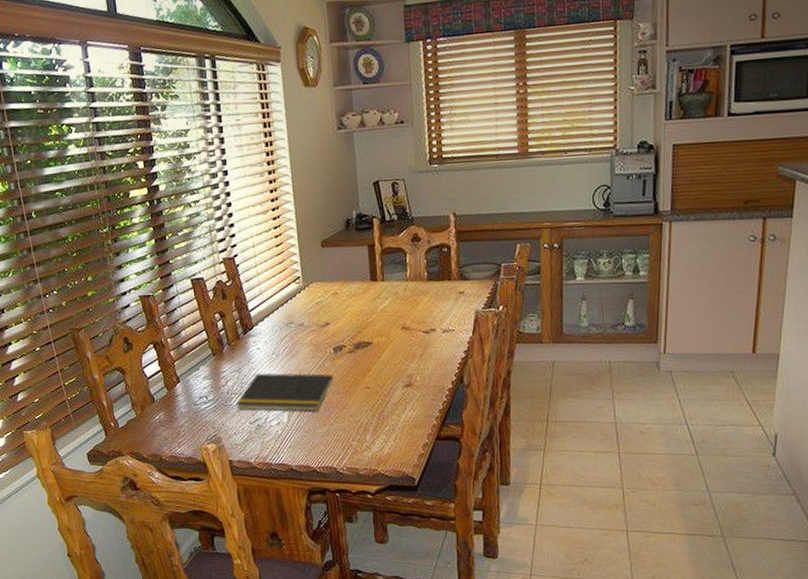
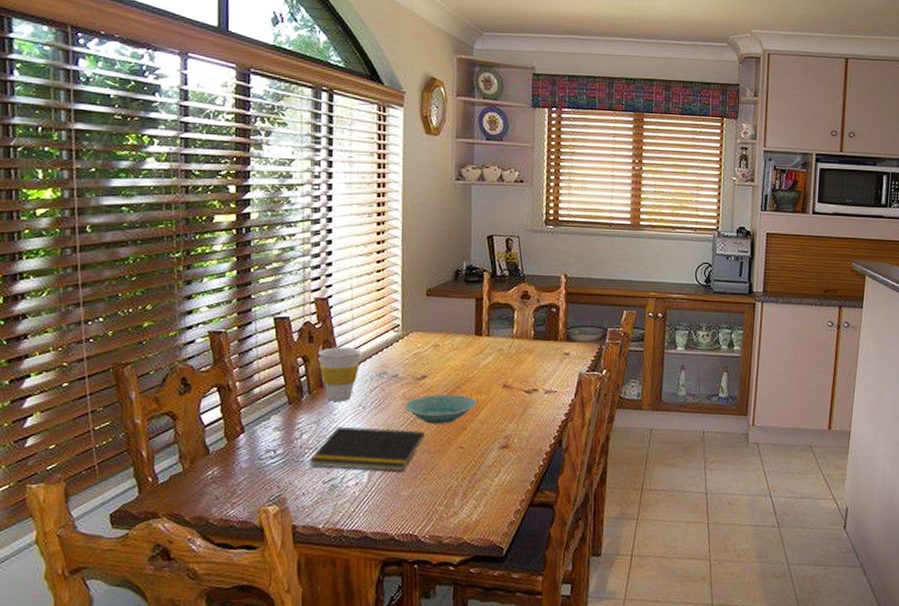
cup: none [232,301,269,351] -> present [319,347,361,401]
bowl: none [312,339,378,367] -> present [404,394,477,424]

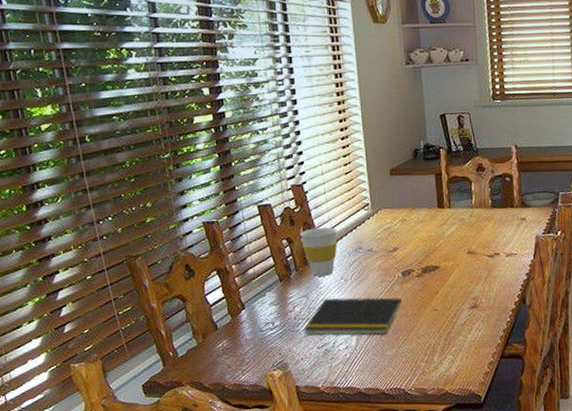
bowl: present [404,394,477,424] -> none [381,263,445,291]

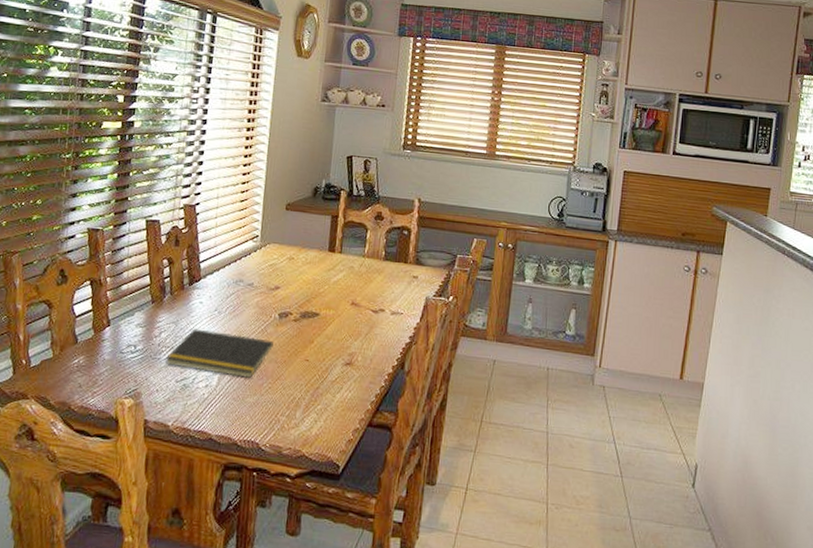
cup: present [300,227,337,277] -> none [182,252,221,305]

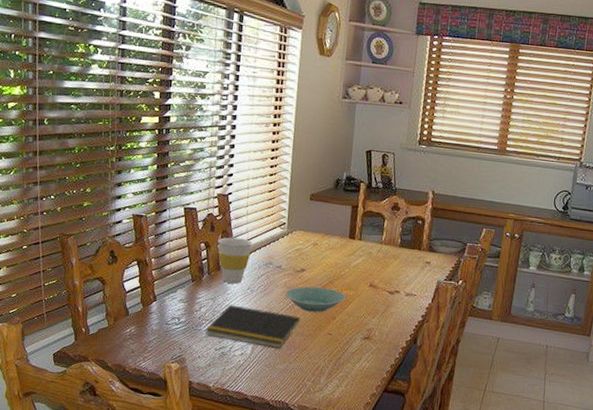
cup: none [182,252,221,305] -> present [218,237,252,284]
bowl: none [257,306,325,336] -> present [285,286,346,313]

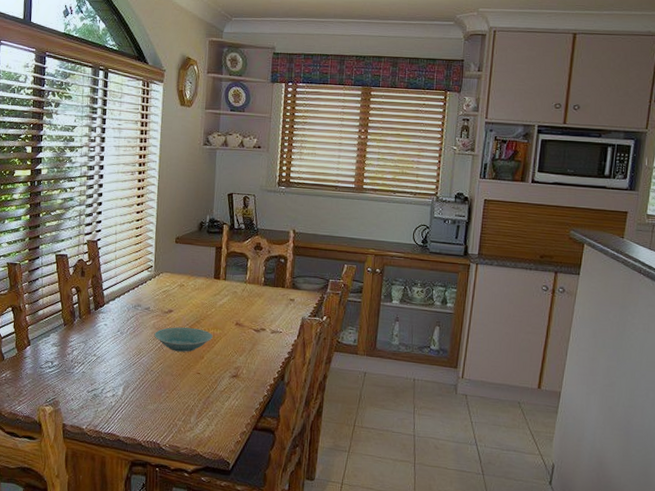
notepad: present [206,304,300,348] -> none [78,347,169,389]
cup: present [218,237,252,284] -> none [88,281,121,327]

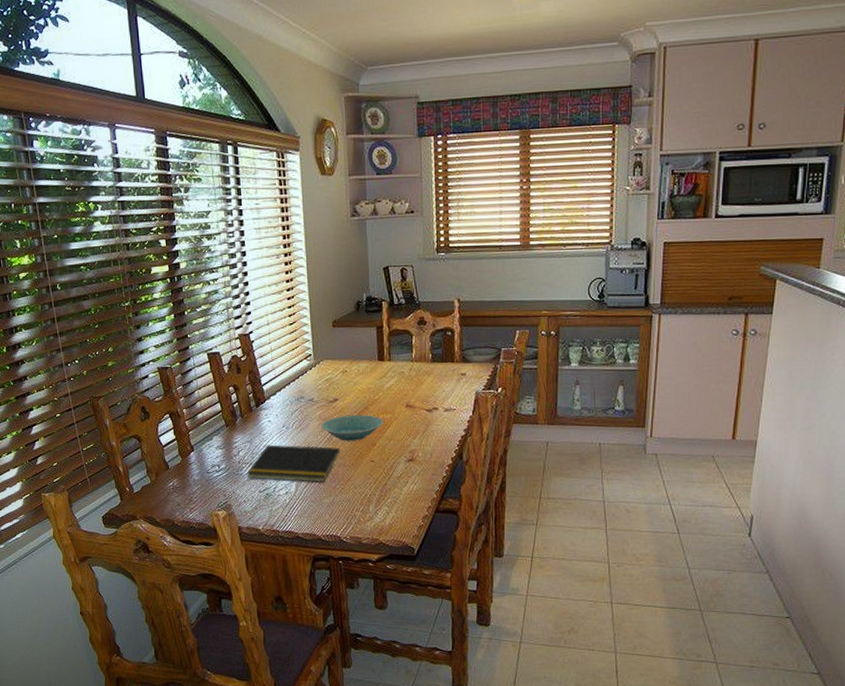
notepad: none [78,347,169,389] -> present [247,444,340,482]

